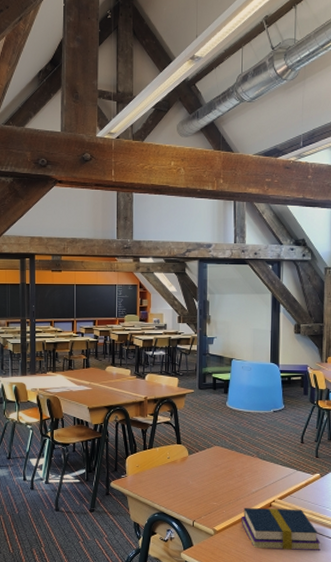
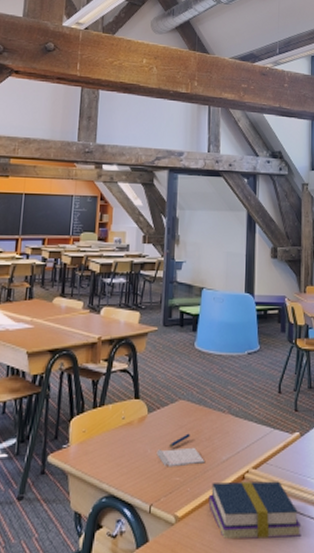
notebook: none [197,471,237,495] -> present [156,433,204,467]

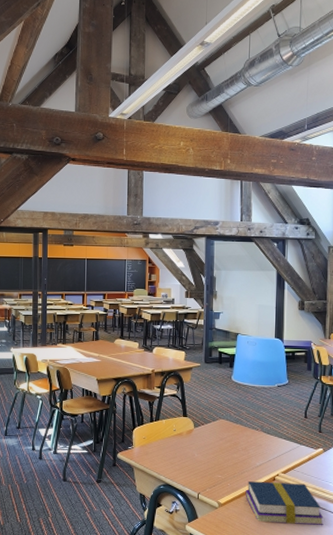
notebook: present [156,433,204,467] -> none [202,444,241,468]

